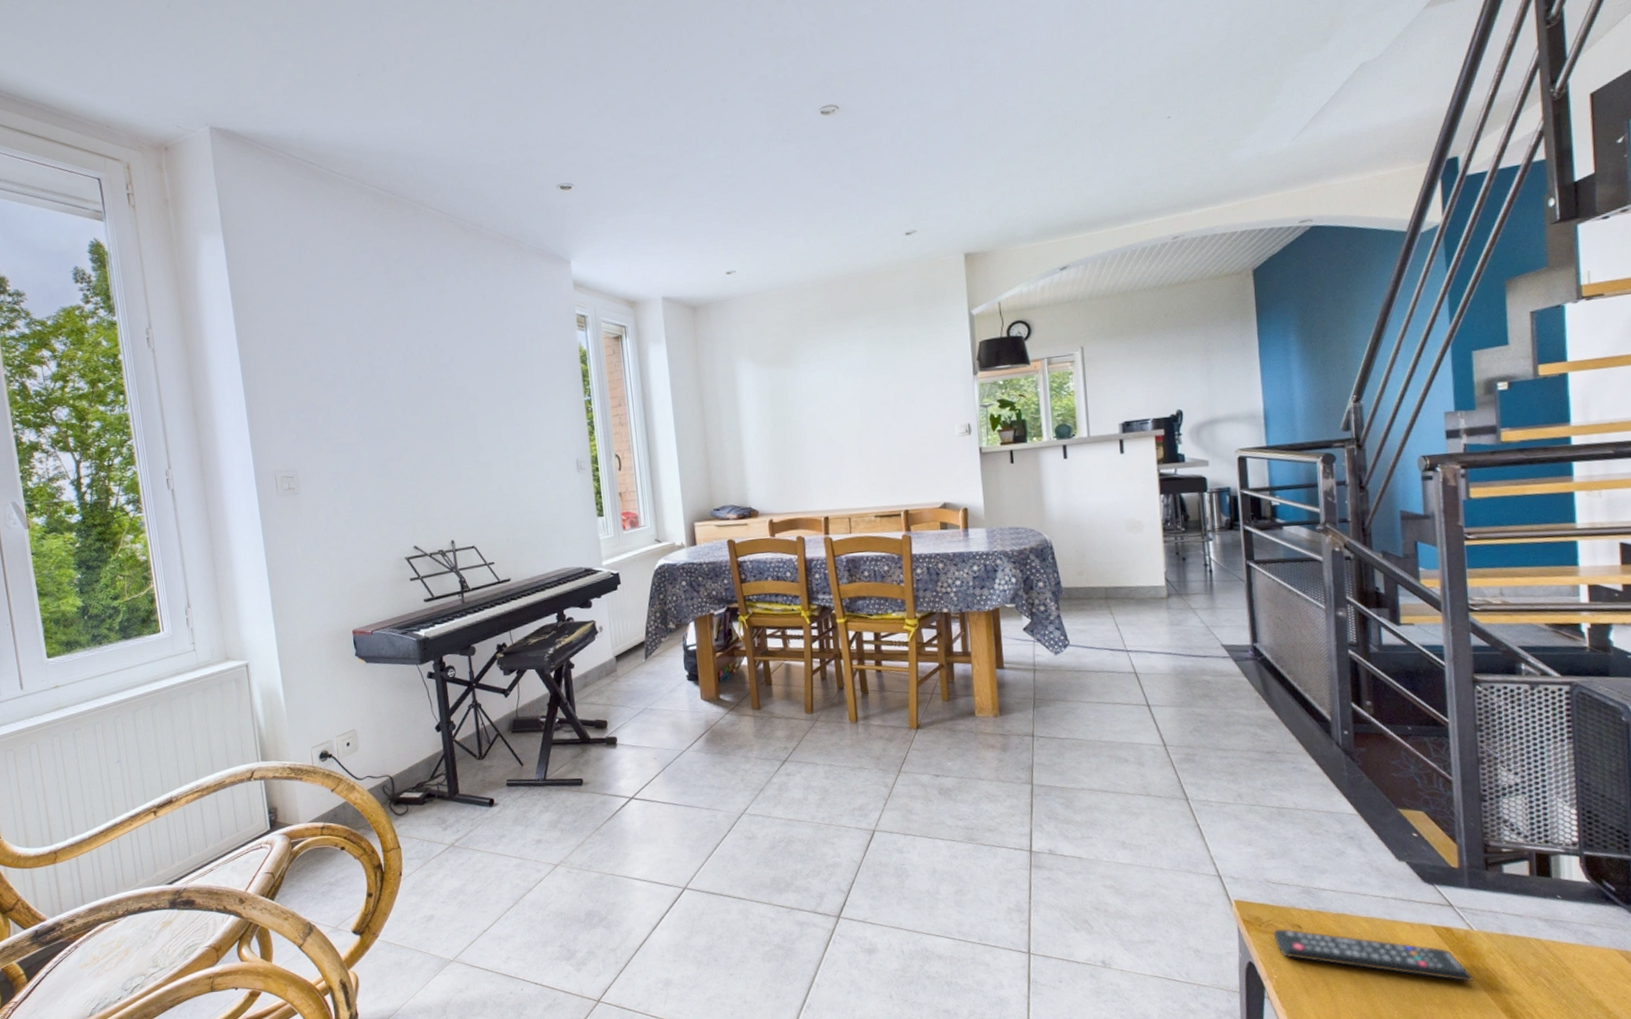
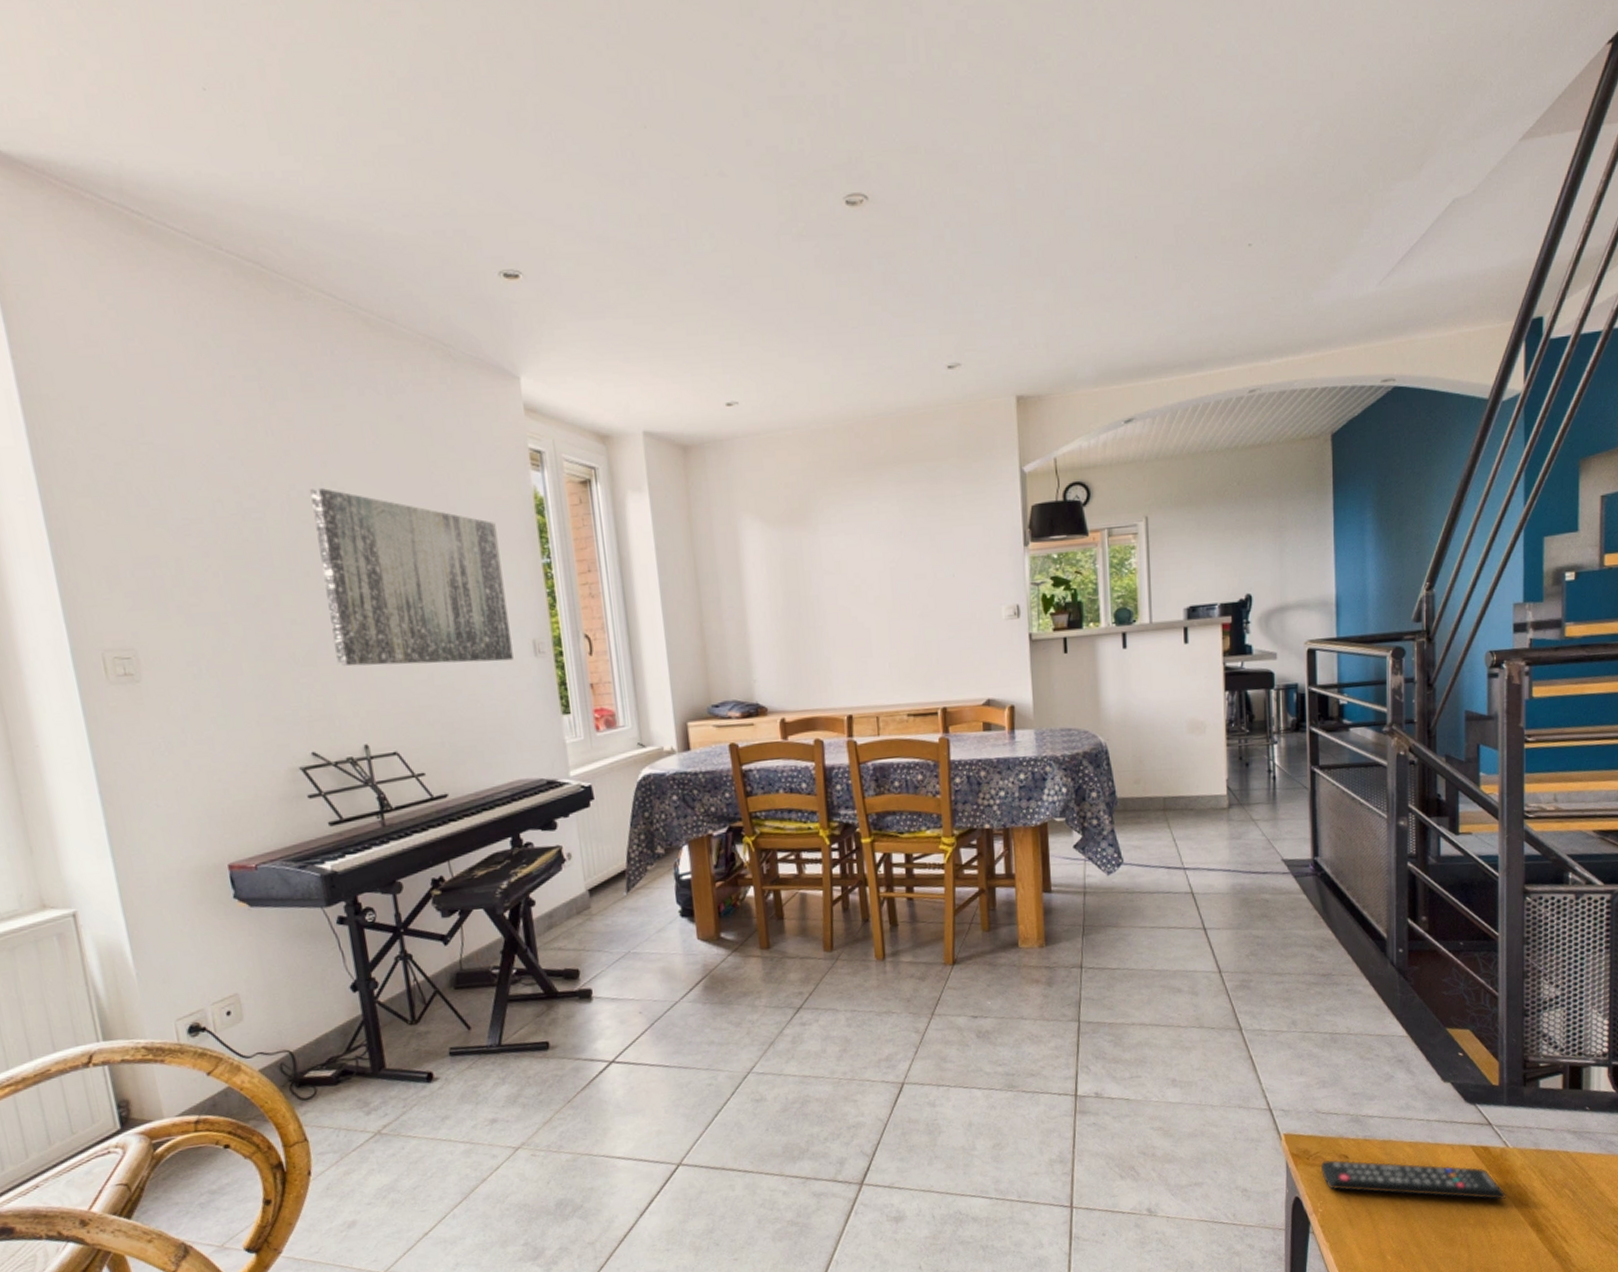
wall art: none [420,349,562,481] -> present [310,487,514,667]

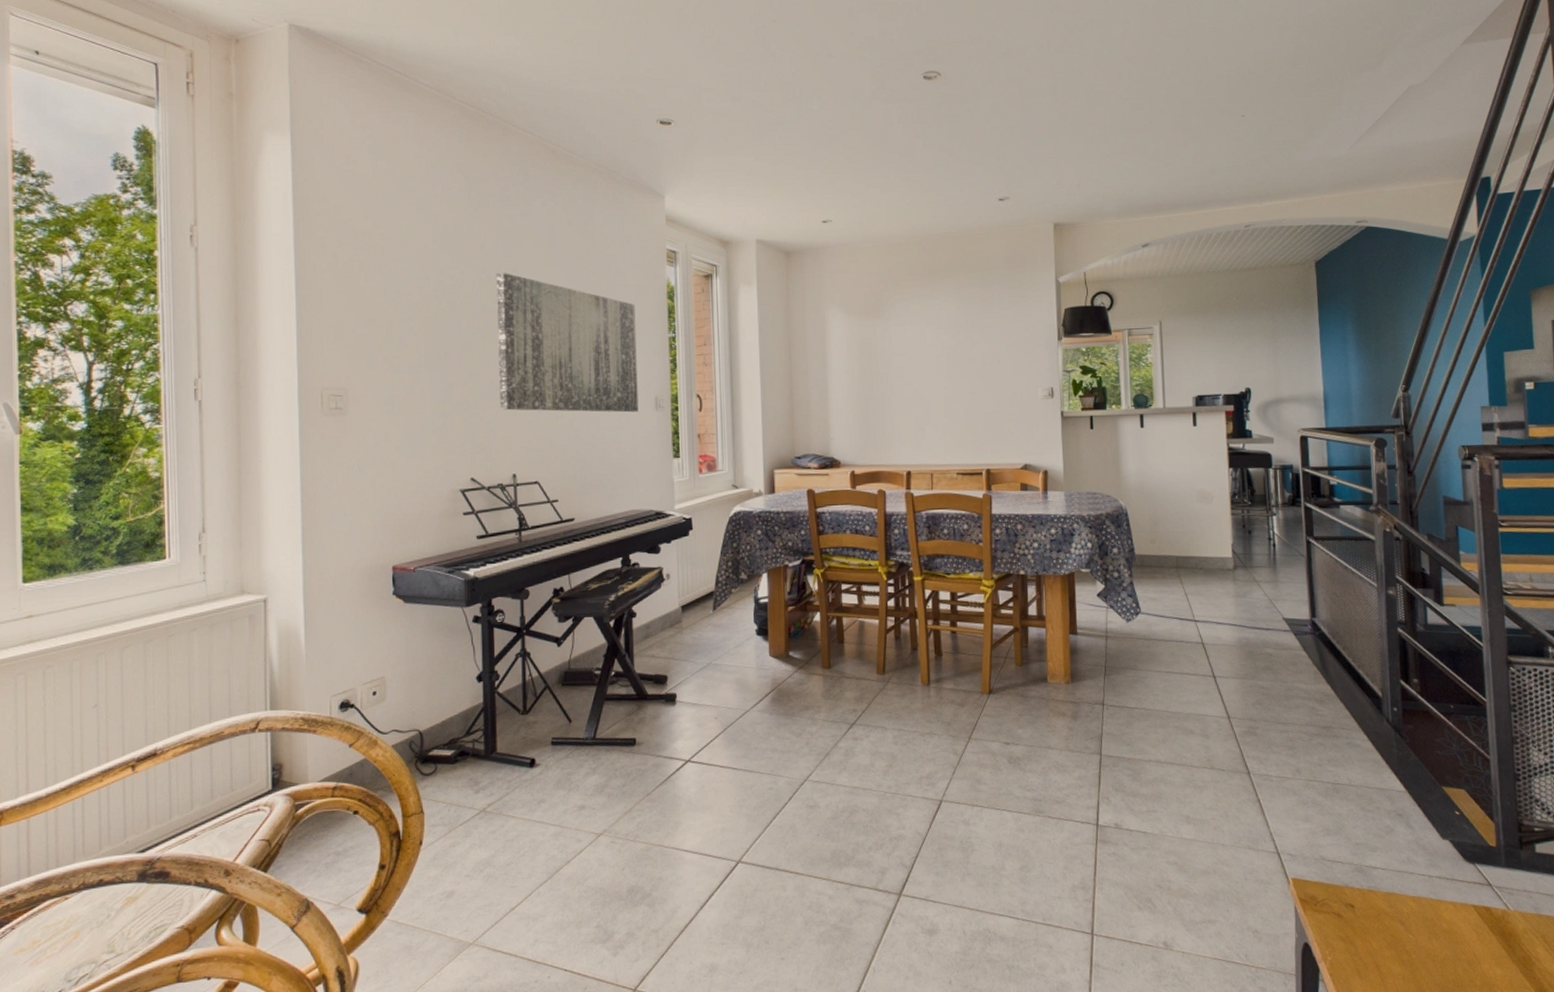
remote control: present [1320,1159,1507,1201] -> none [1327,908,1512,964]

